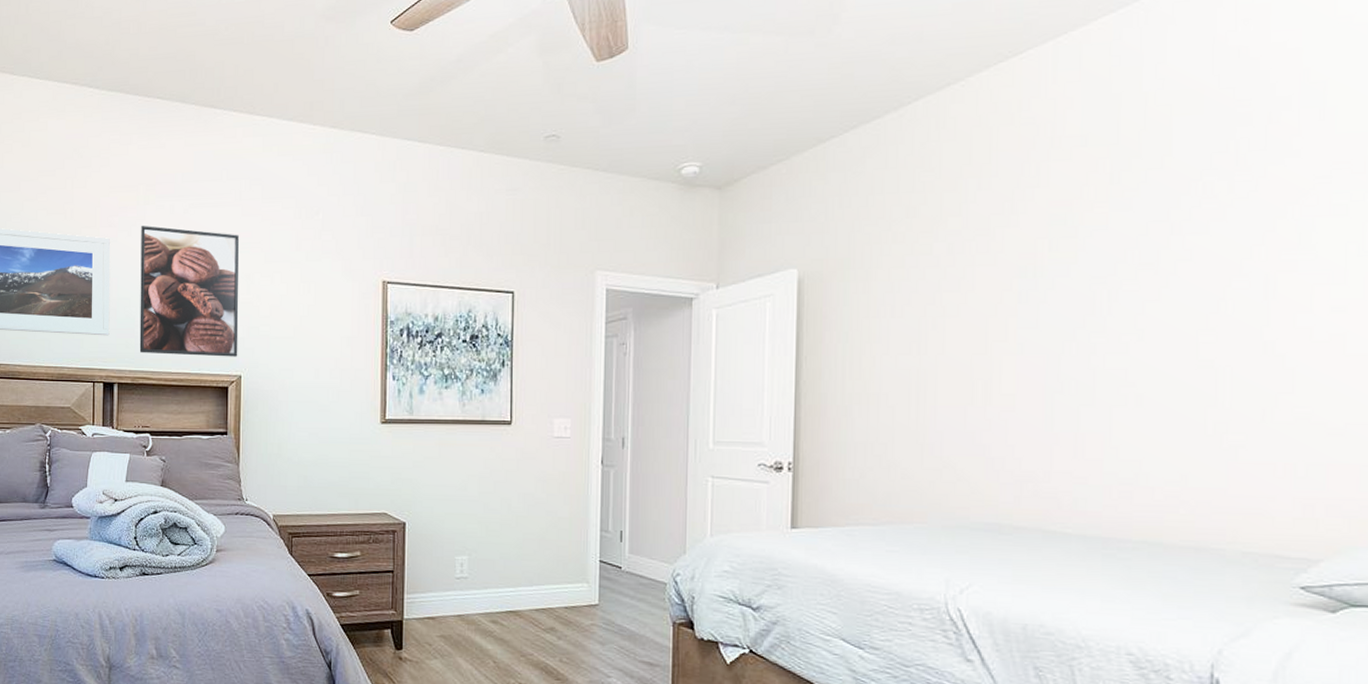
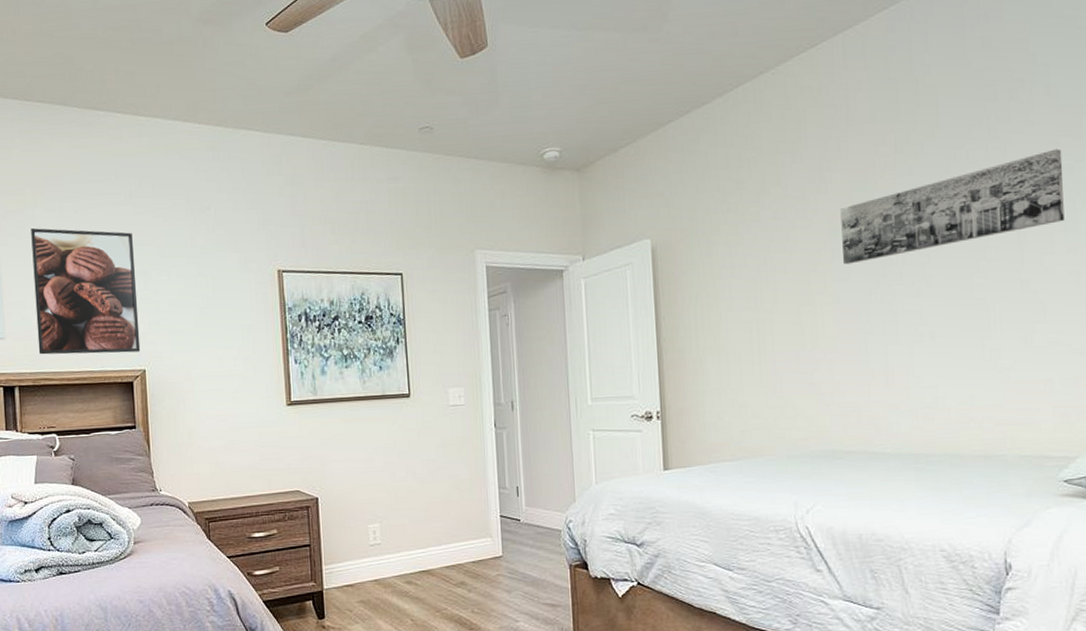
wall art: none [1032,185,1335,310] -> present [840,149,1065,265]

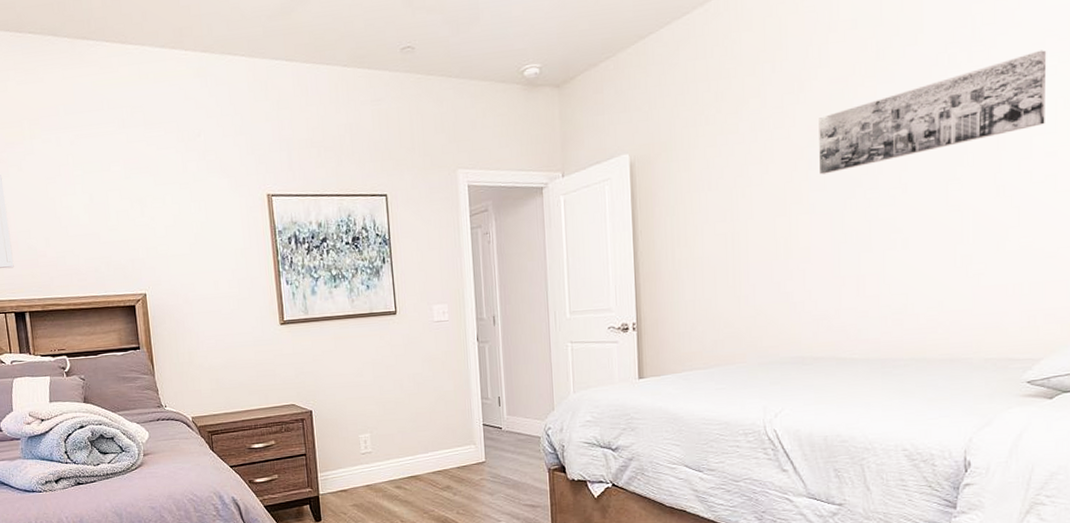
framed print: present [31,228,141,355] -> none [30,159,141,282]

